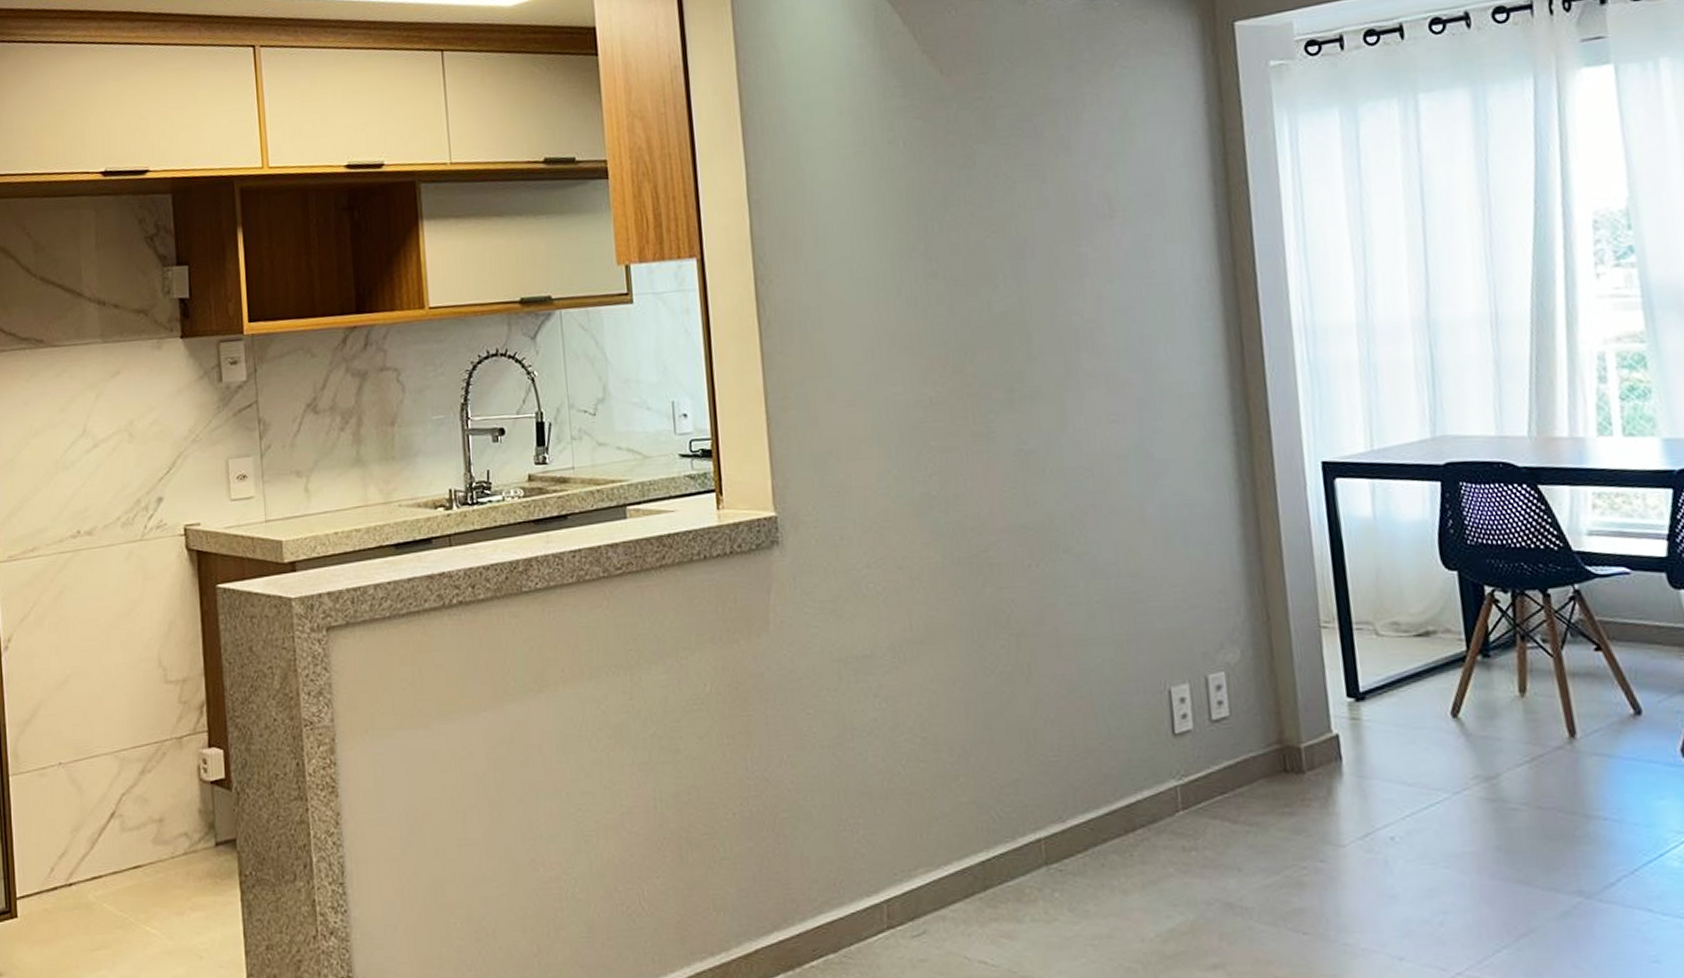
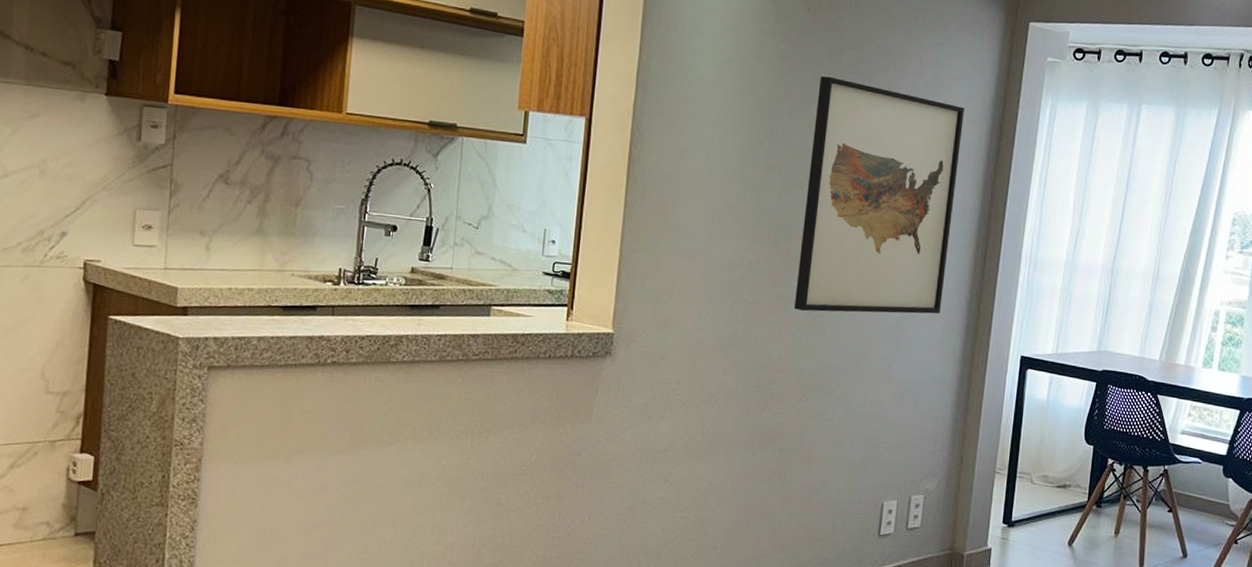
wall art: none [973,146,1195,450] -> present [793,76,964,314]

